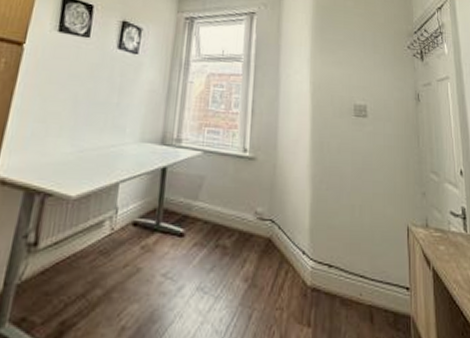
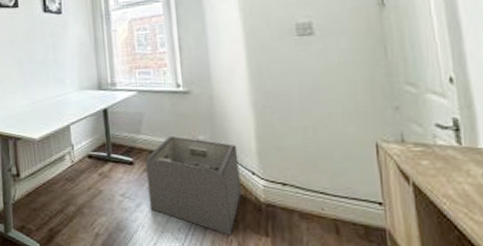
storage box: none [192,205,292,326] -> present [145,135,242,236]

